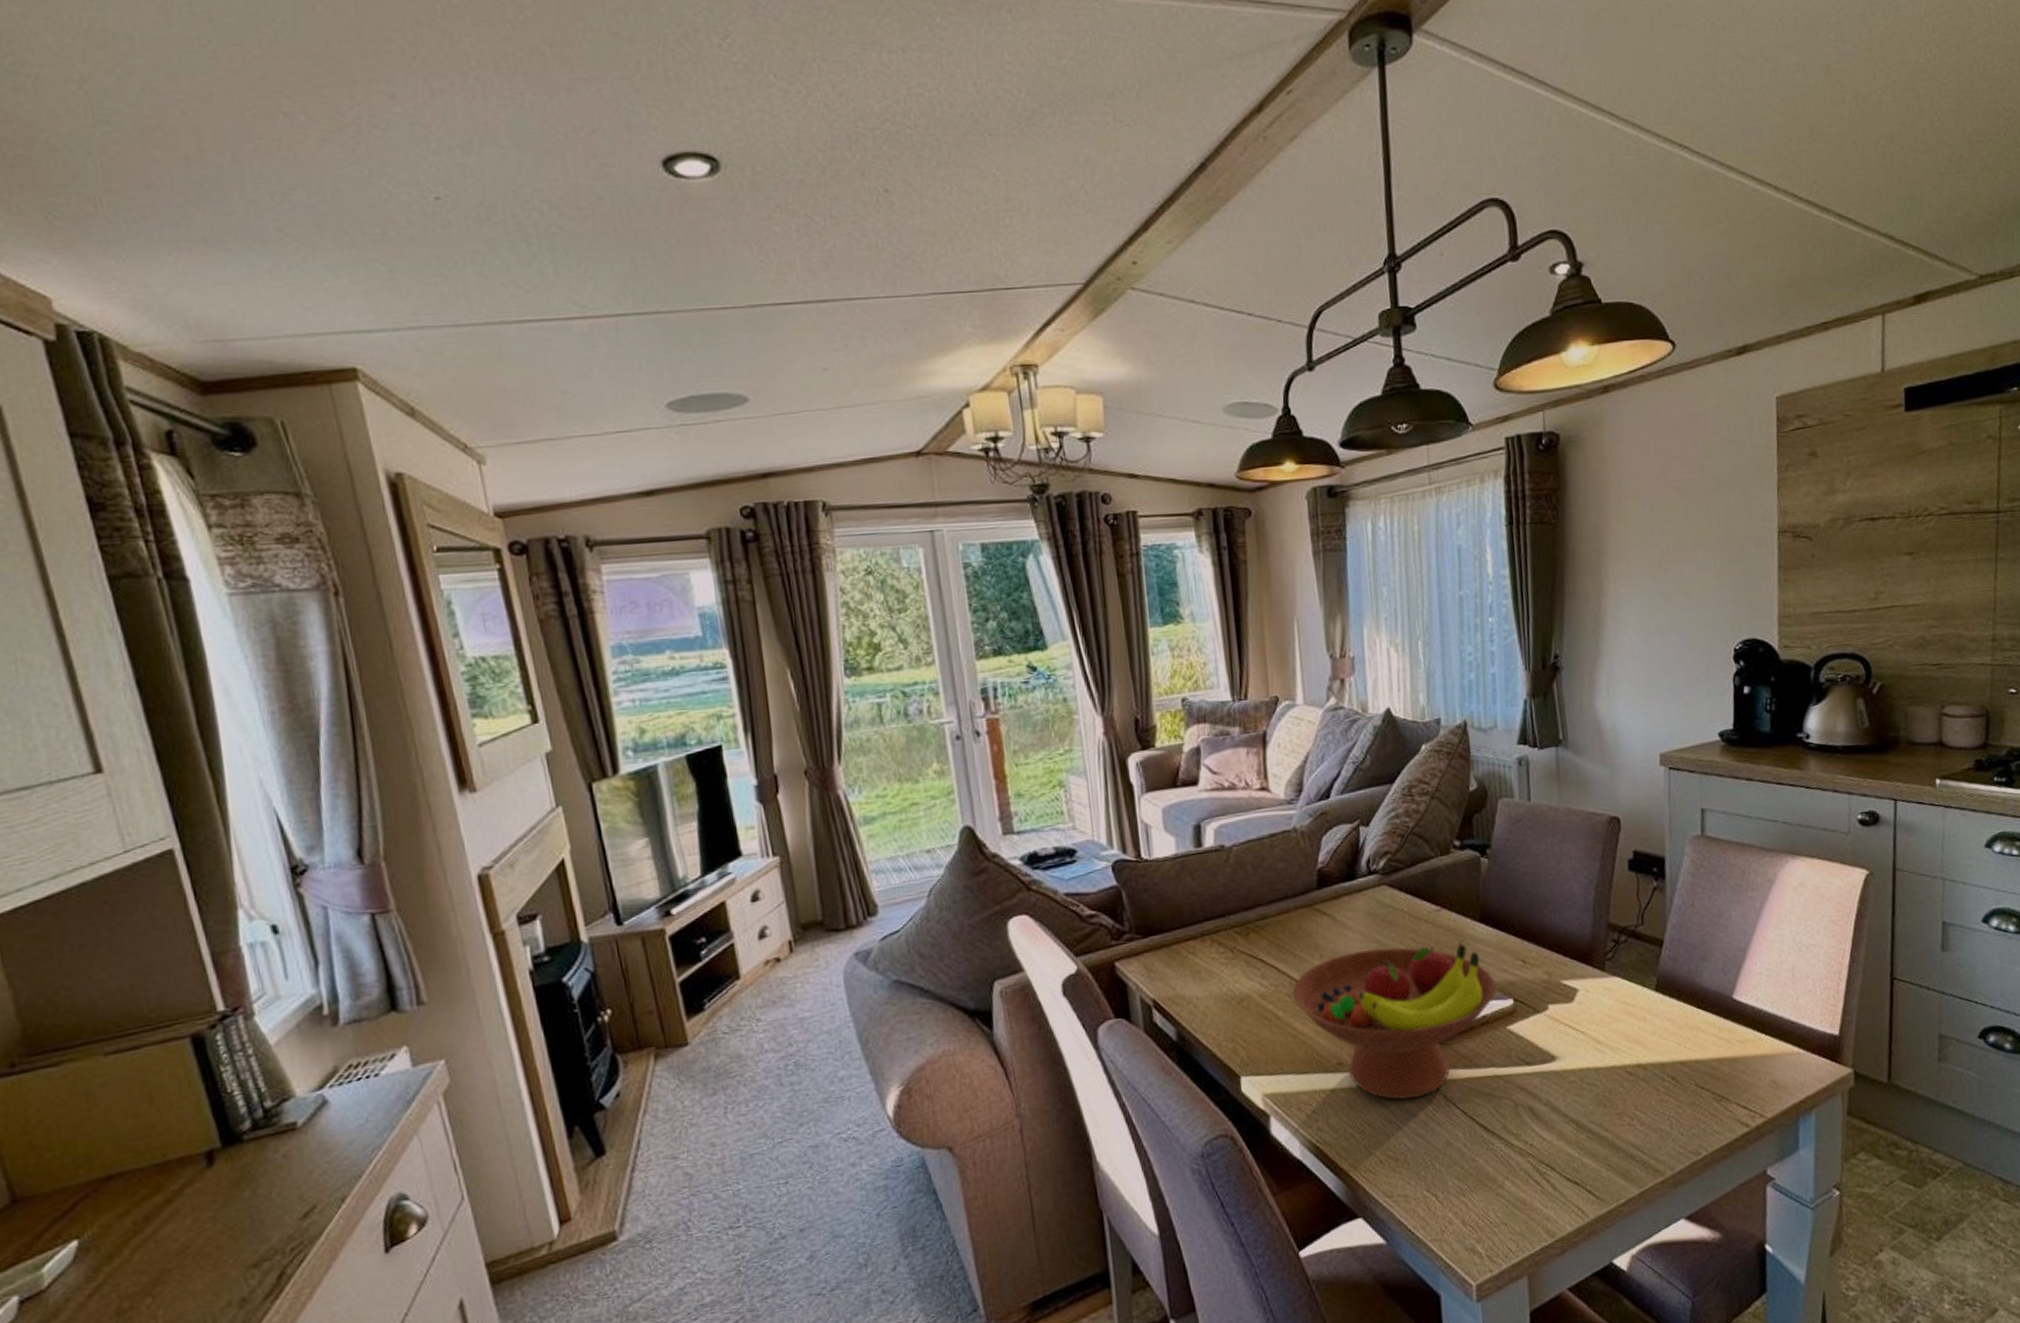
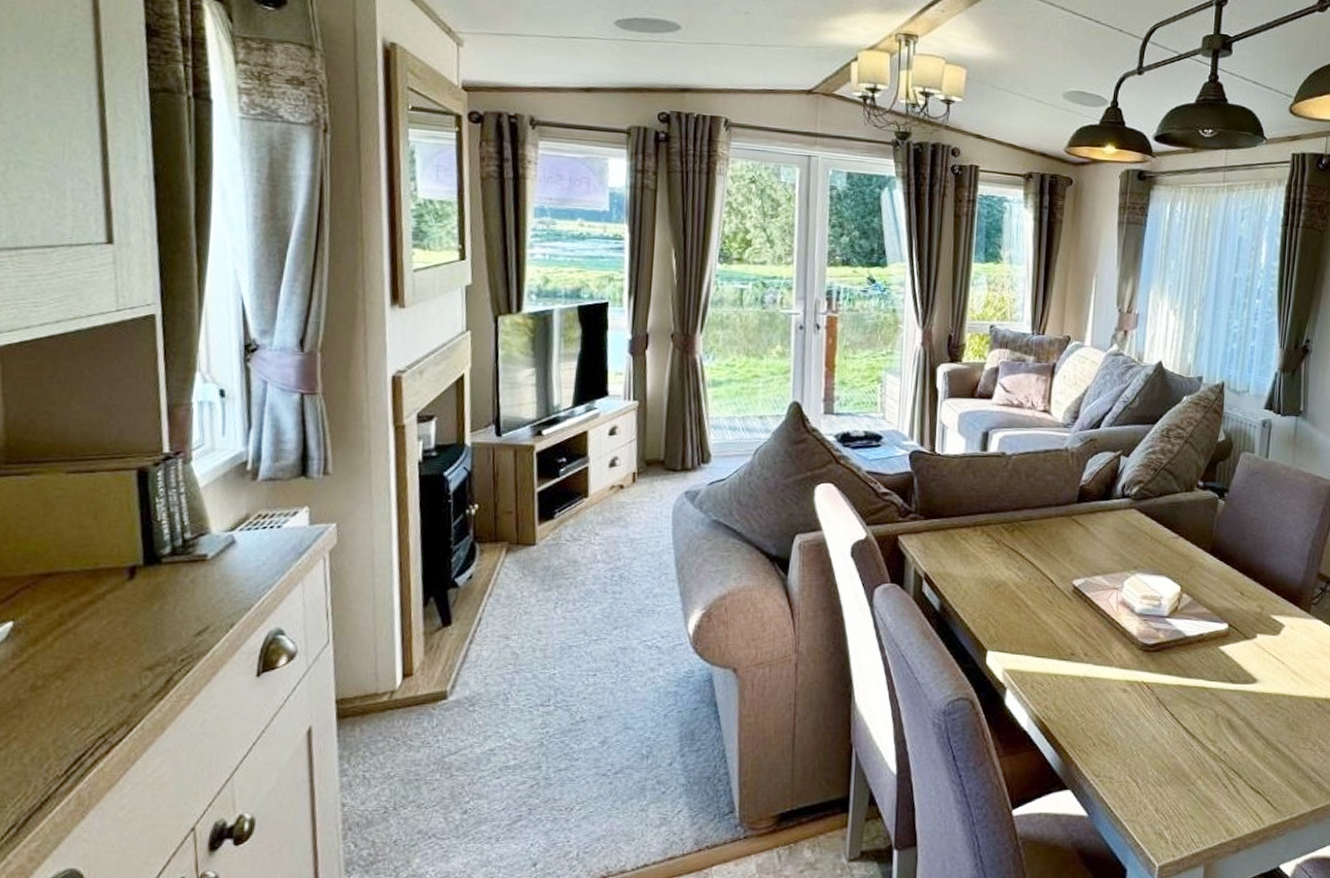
fruit bowl: present [1292,944,1497,1100] -> none [1042,561,1216,695]

